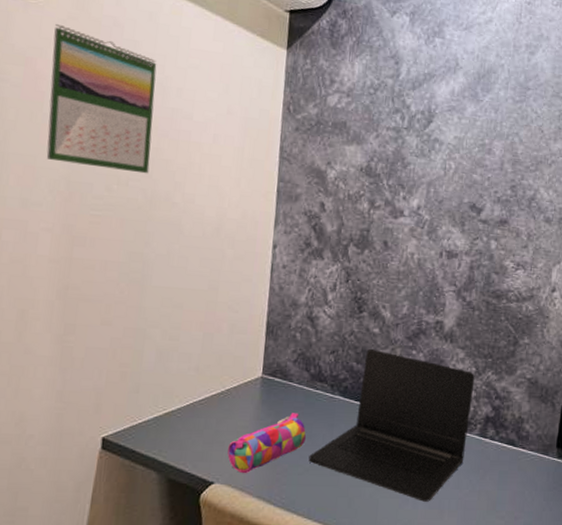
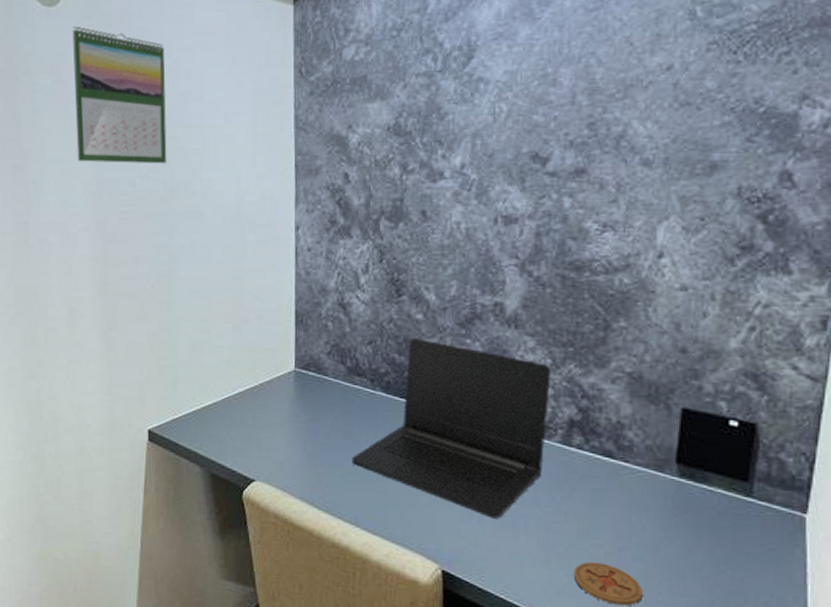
pencil case: present [227,413,306,474] -> none [266,410,346,473]

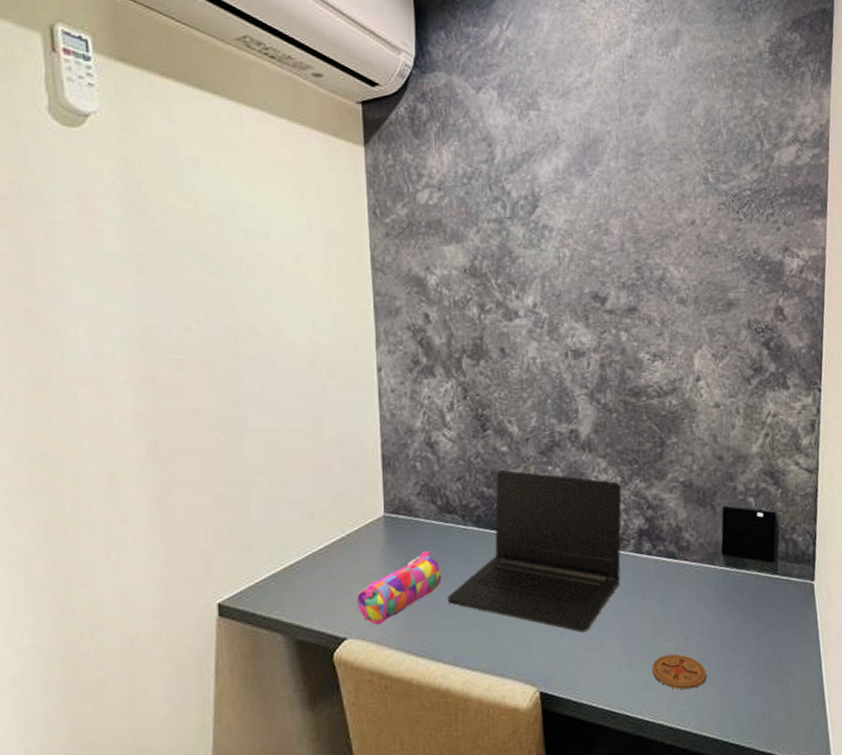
calendar: present [73,25,167,164] -> none [104,151,229,307]
pencil case: none [266,410,346,473] -> present [357,551,441,625]

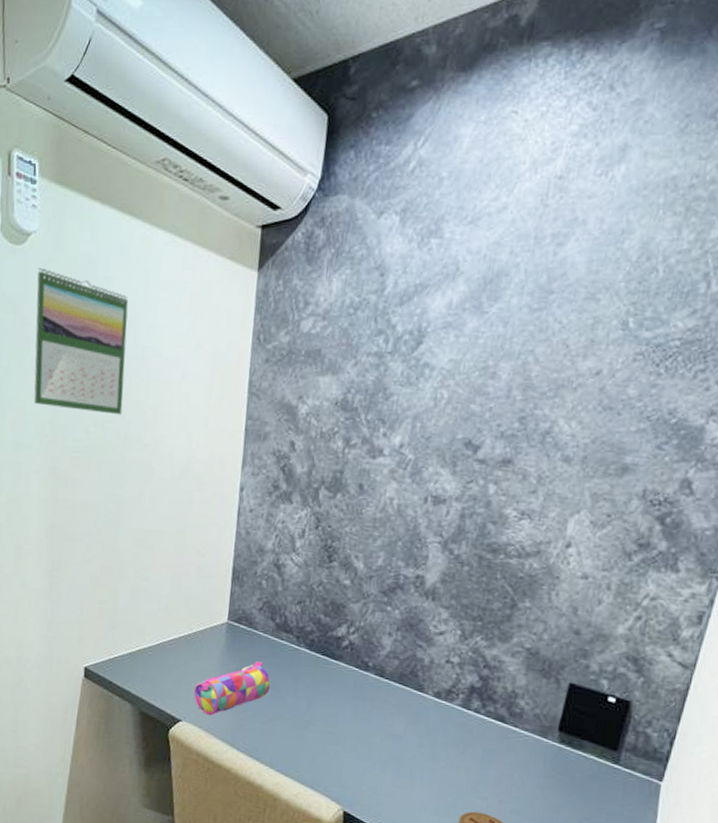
calendar: none [104,151,229,307] -> present [34,267,129,415]
laptop: present [447,469,622,633] -> none [272,601,460,769]

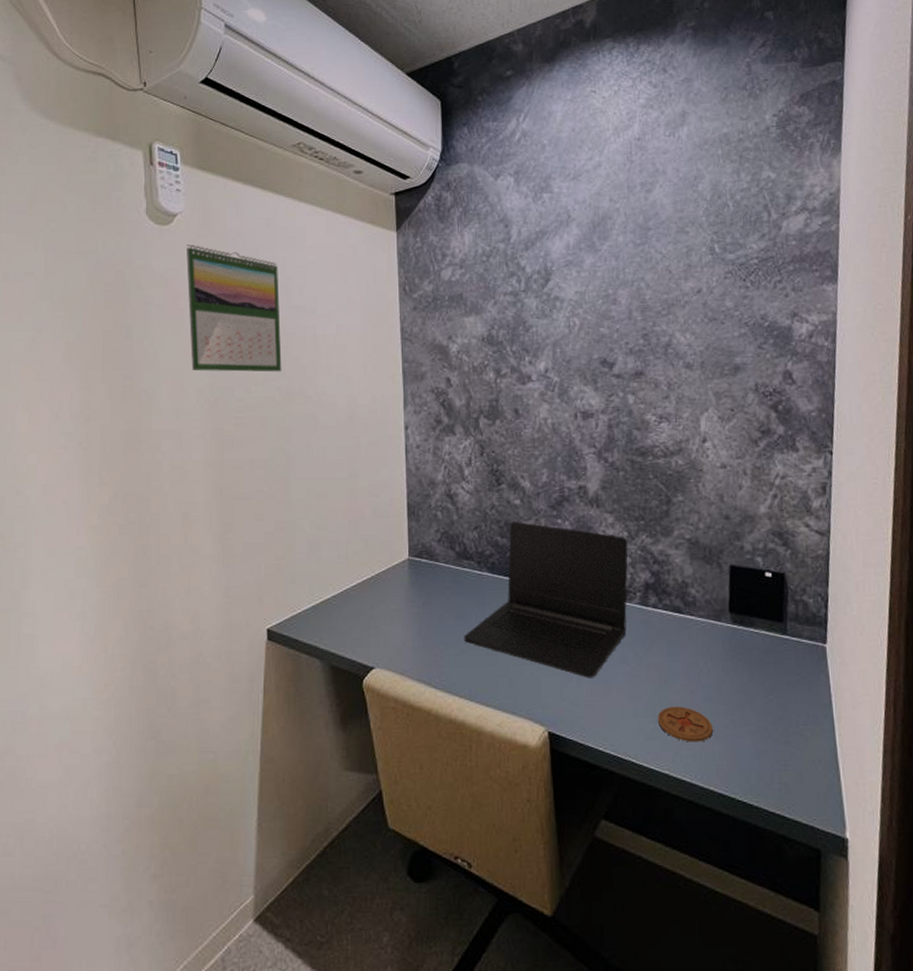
pencil case: present [194,661,270,716] -> none [384,593,458,658]
laptop: none [272,601,460,769] -> present [464,521,628,678]

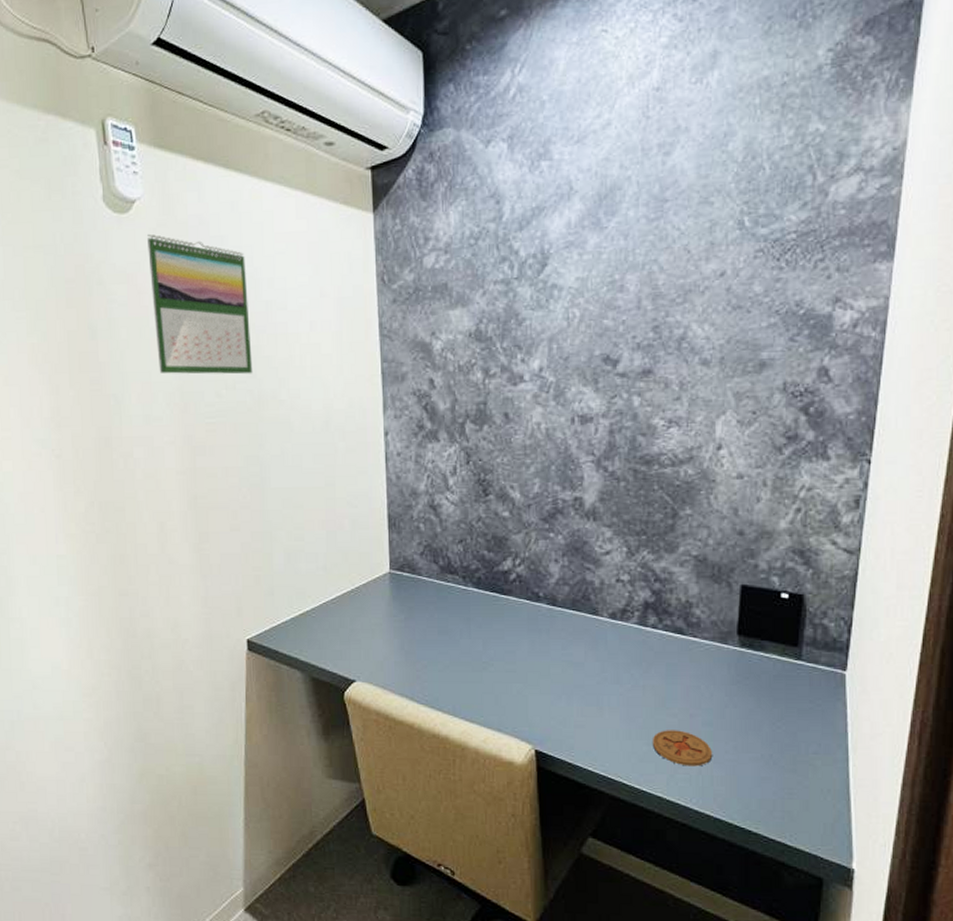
laptop: present [464,521,628,678] -> none [448,534,627,698]

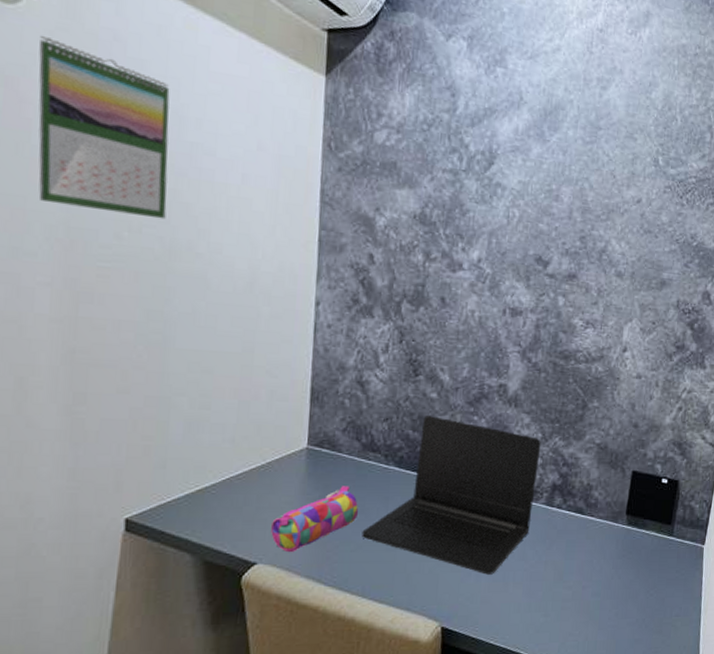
pencil case: none [365,608,442,672] -> present [271,486,358,553]
laptop: none [448,534,627,698] -> present [362,415,541,575]
coaster: present [652,730,712,767] -> none [548,601,598,634]

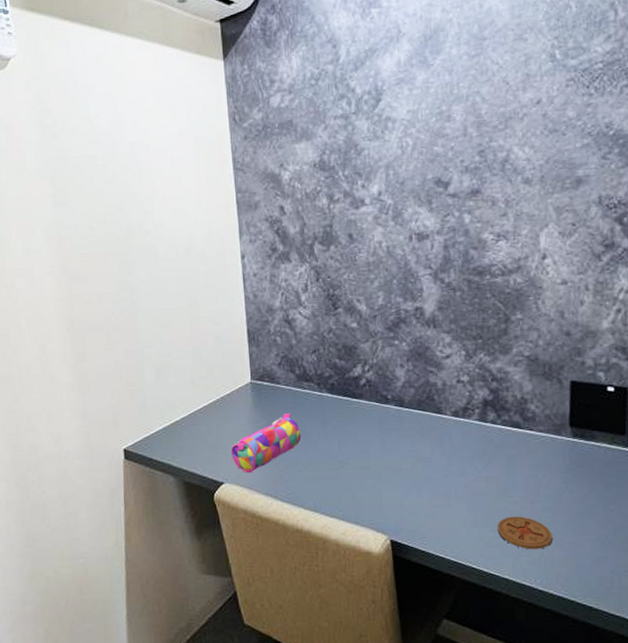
calendar: present [38,35,170,220] -> none [22,87,121,211]
laptop: present [362,415,541,575] -> none [307,343,466,491]
coaster: none [548,601,598,634] -> present [497,516,552,550]

